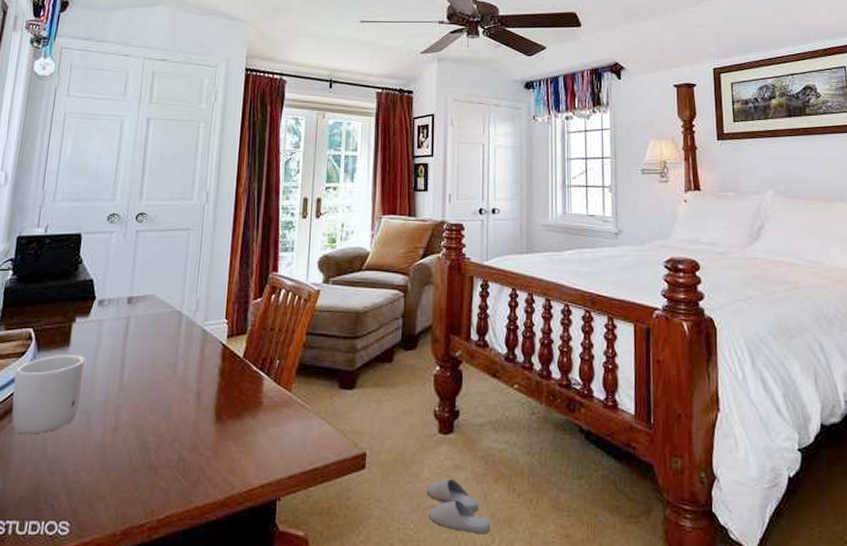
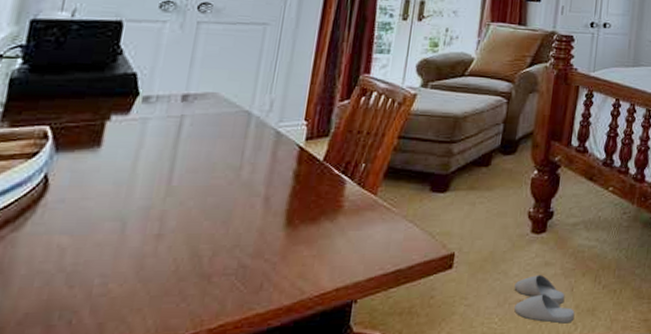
mug: present [11,355,85,435] -> none [14,156,122,245]

